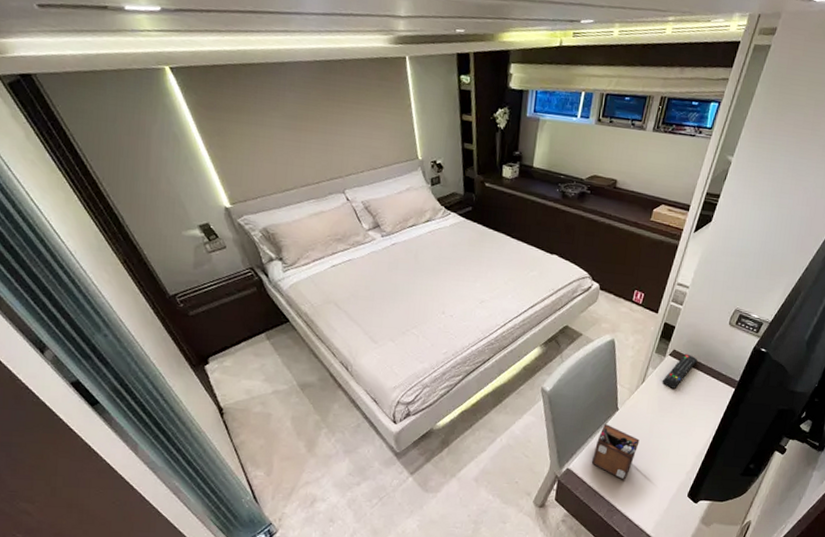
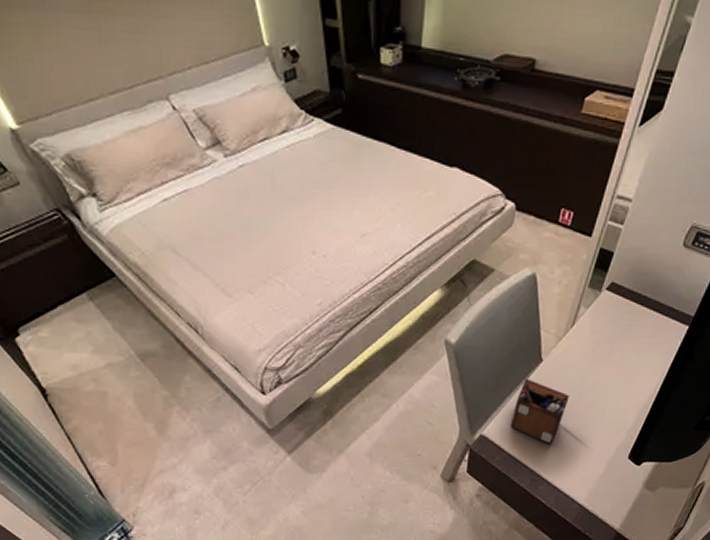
remote control: present [662,353,698,389] -> none [596,286,643,331]

